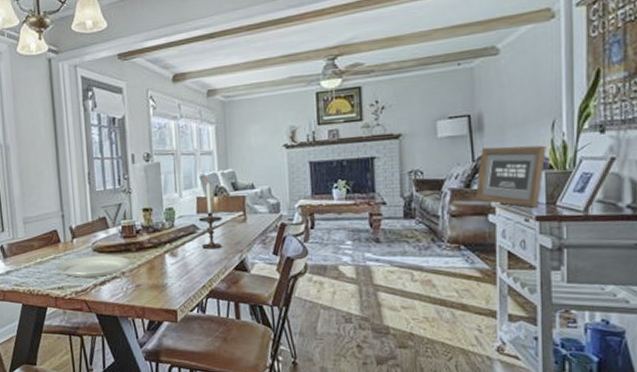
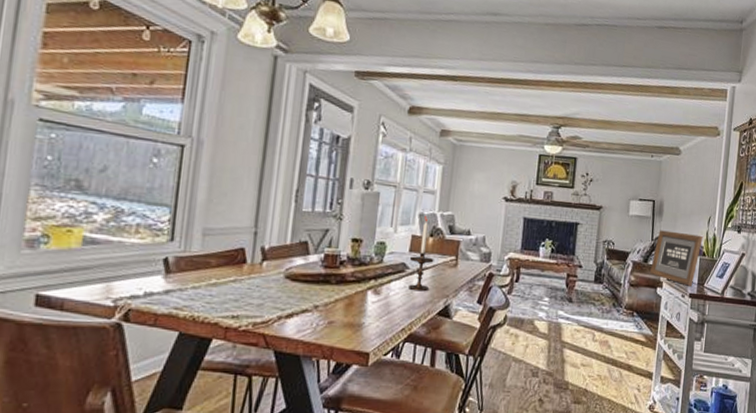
plate: present [55,255,131,278] -> none [232,283,327,308]

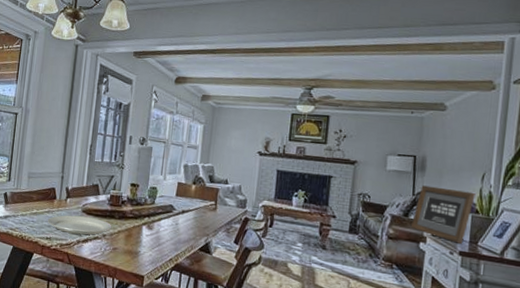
plate: none [232,283,327,308] -> present [47,215,112,235]
candlestick: present [409,215,434,292] -> none [175,166,197,230]

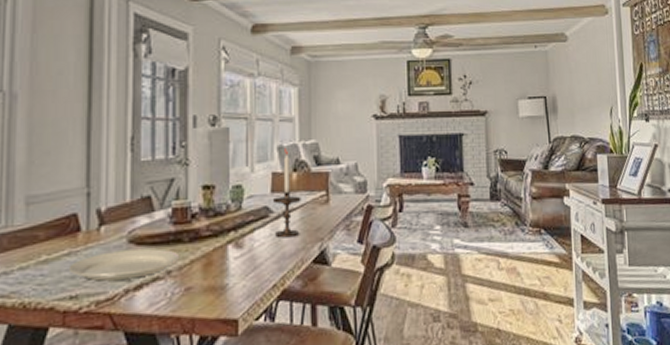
candlestick: none [175,166,197,230] -> present [273,147,301,238]
picture frame: present [411,185,475,244] -> none [553,129,607,191]

